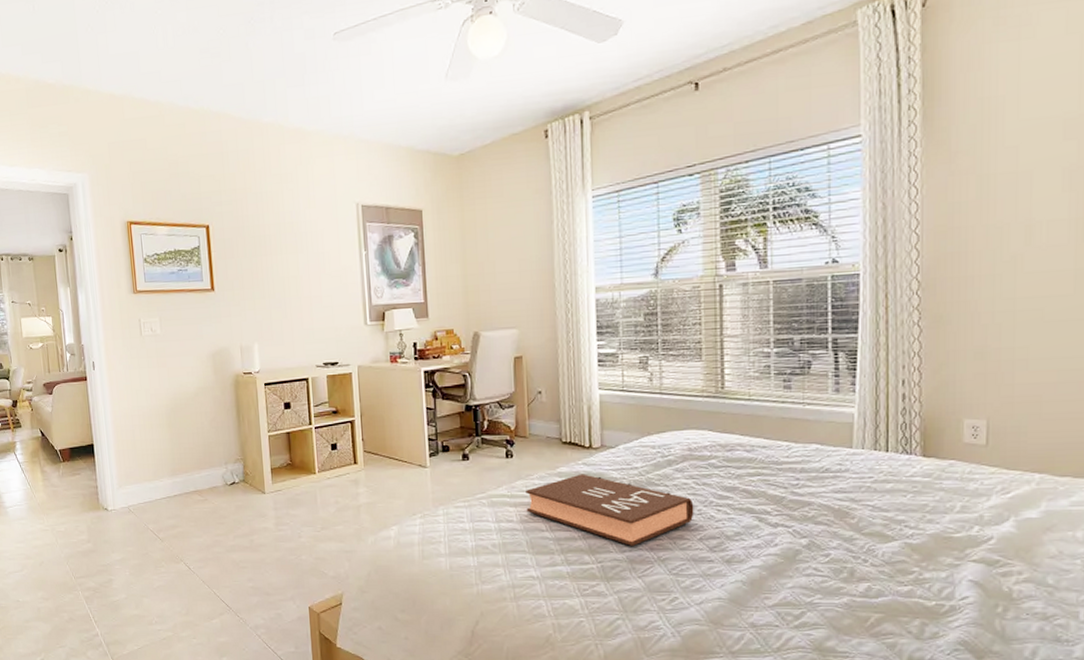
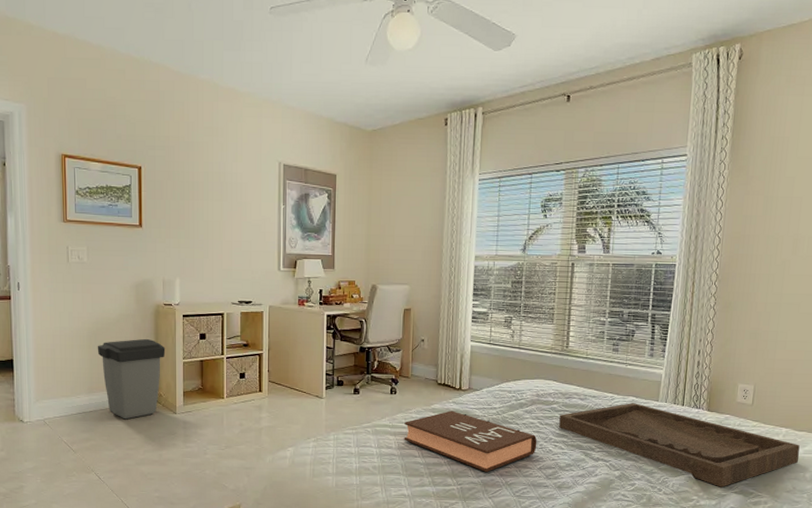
trash can: none [177,412,249,503] -> present [97,338,166,420]
tray: none [721,452,1063,555] -> present [559,403,800,487]

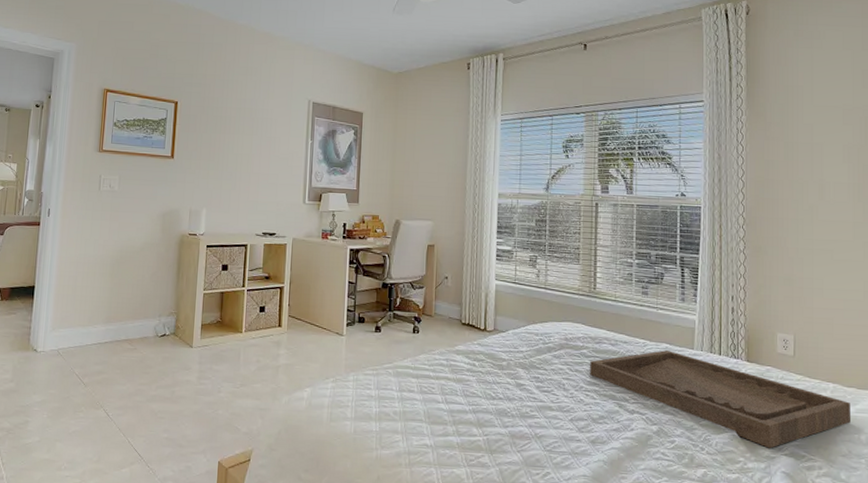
trash can: present [97,338,166,420] -> none [119,268,187,352]
book: present [404,411,537,472] -> none [426,353,567,422]

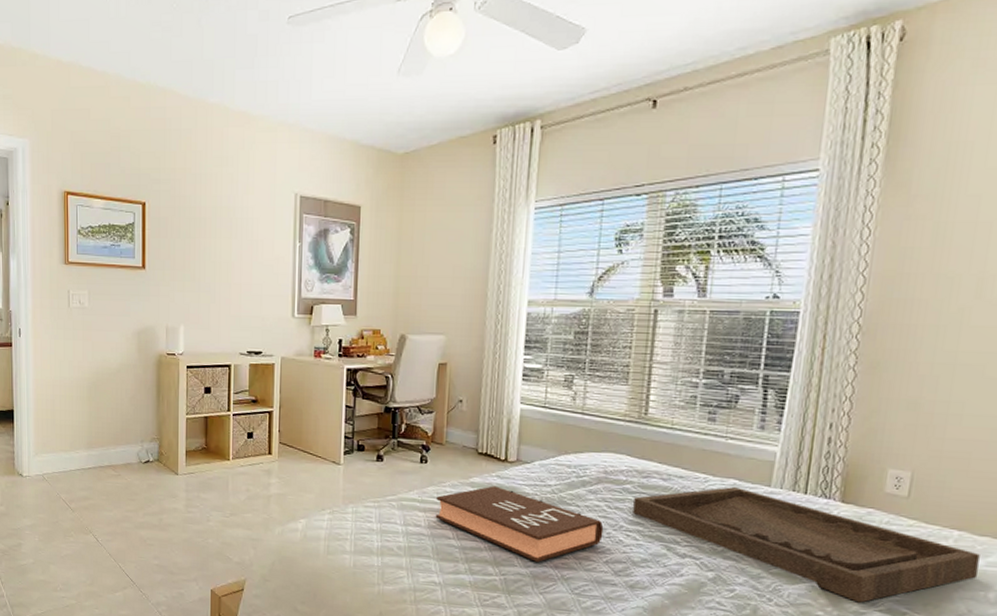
book: none [426,353,567,422] -> present [435,486,604,562]

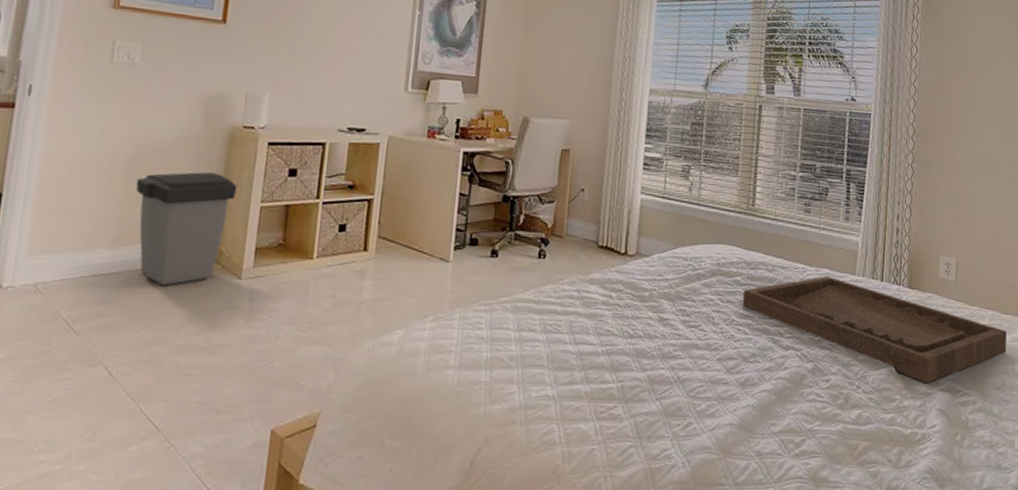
trash can: none [97,391,168,479] -> present [135,171,238,286]
book: present [435,486,604,562] -> none [552,282,717,364]

